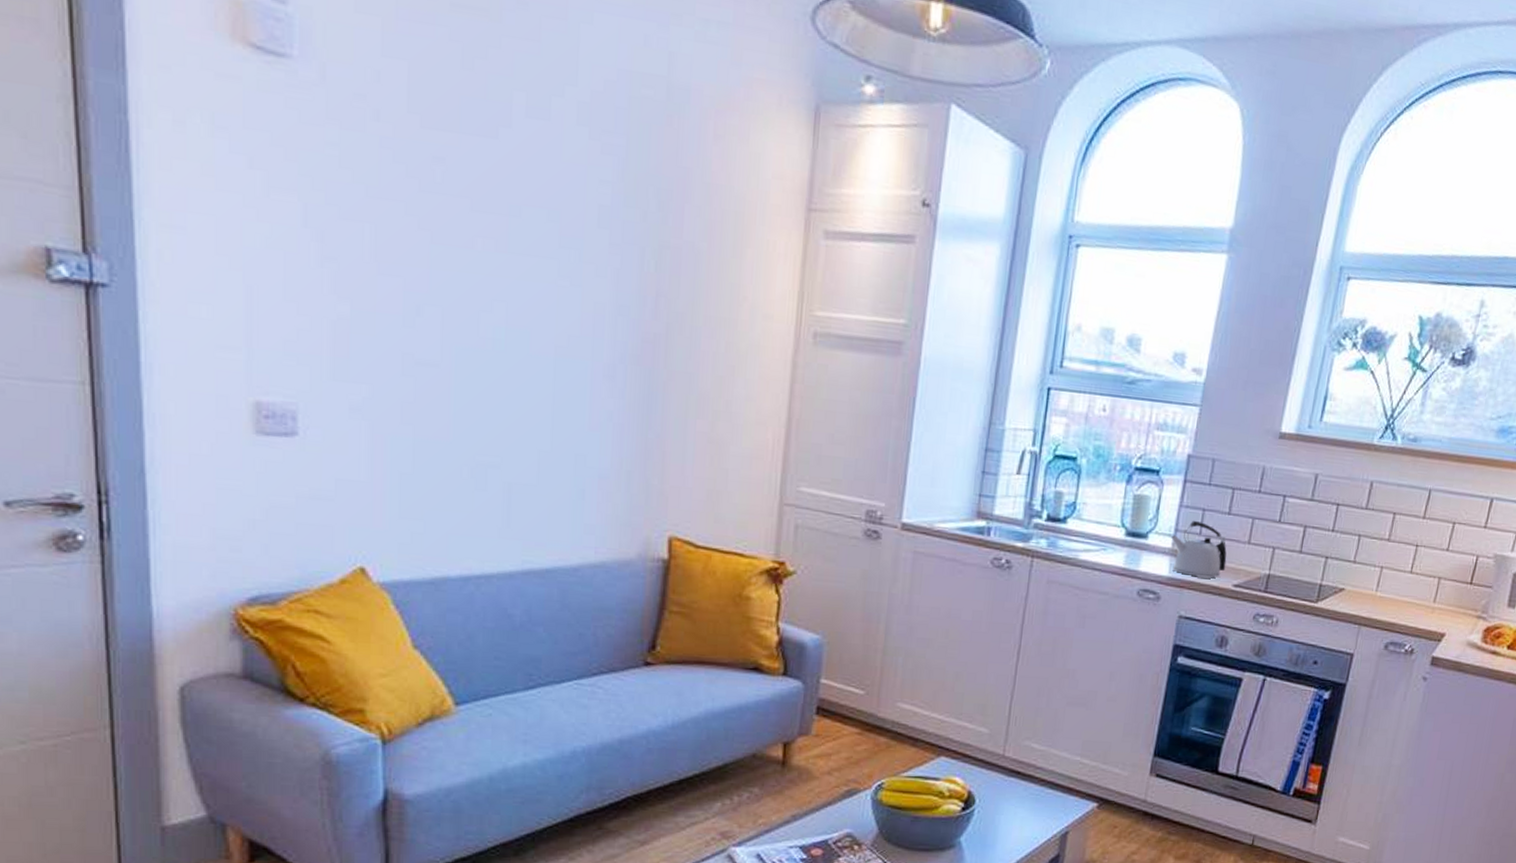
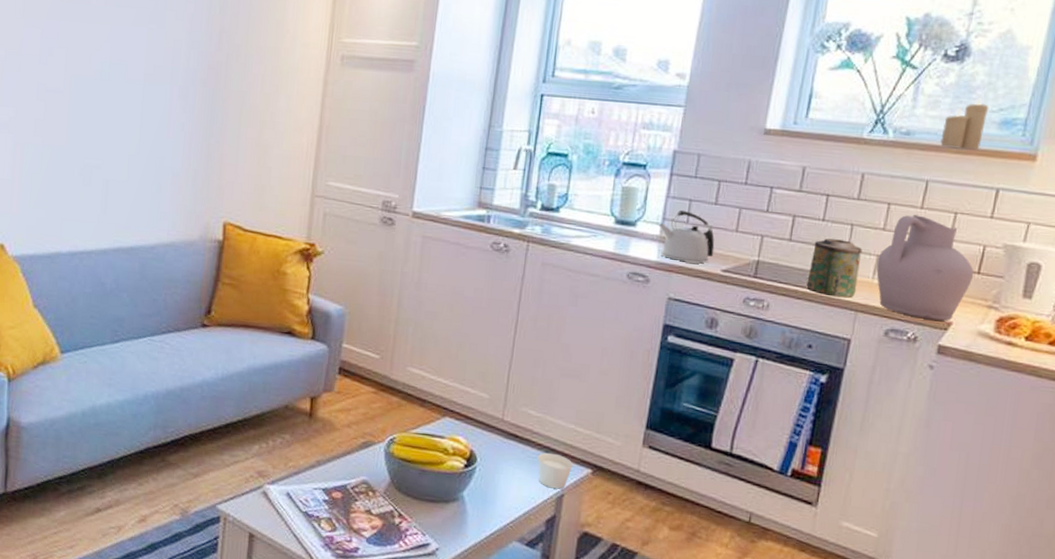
candle: none [1040,788,1078,827] -> present [537,452,573,489]
canister: none [1314,550,1368,612] -> present [806,238,863,298]
ceramic jug: none [1379,525,1467,632] -> present [876,215,974,321]
candle: none [1443,405,1489,459] -> present [940,98,989,150]

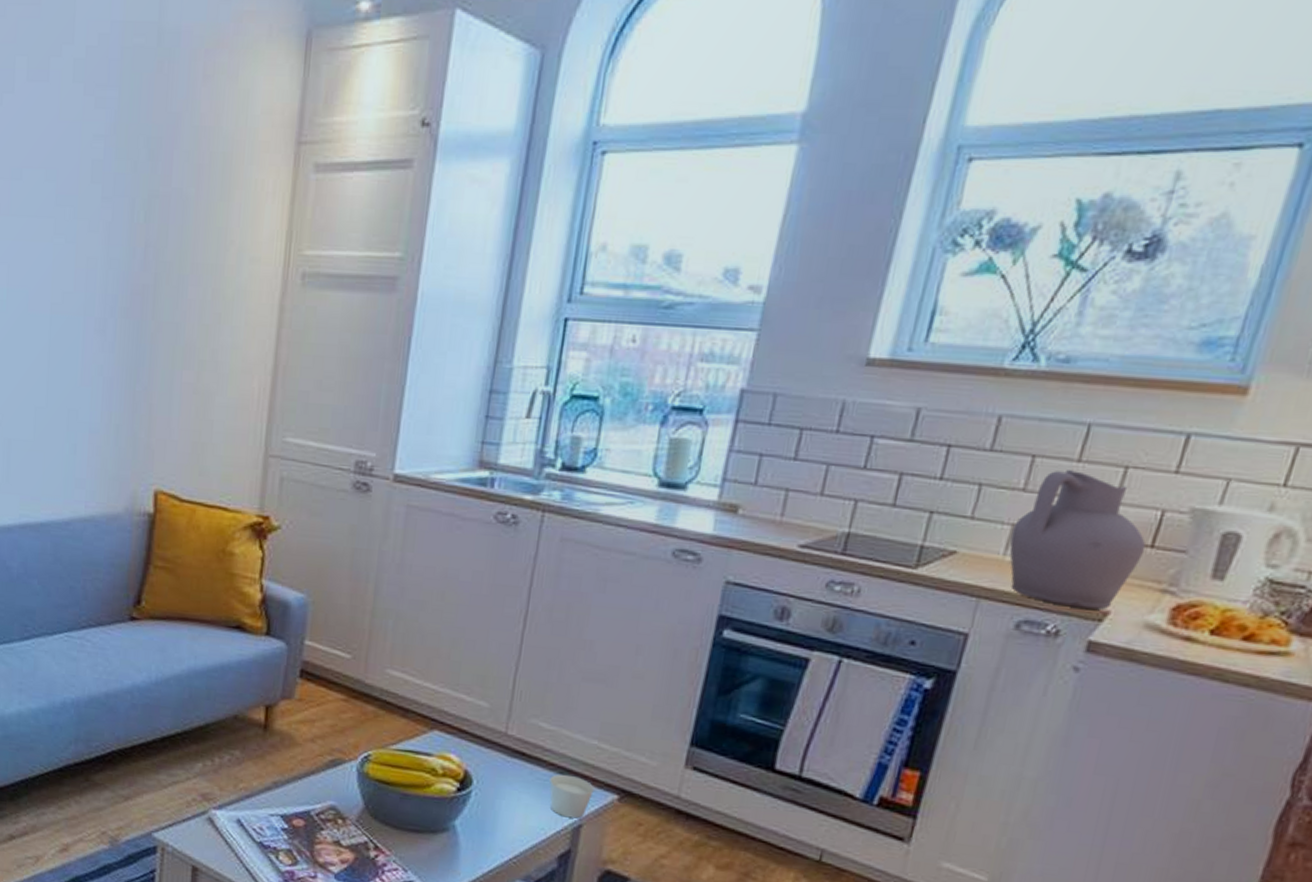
kettle: present [659,209,715,265] -> none [717,467,791,539]
canister: present [806,238,863,298] -> none [912,503,993,581]
candle: present [940,98,989,150] -> none [1111,310,1186,382]

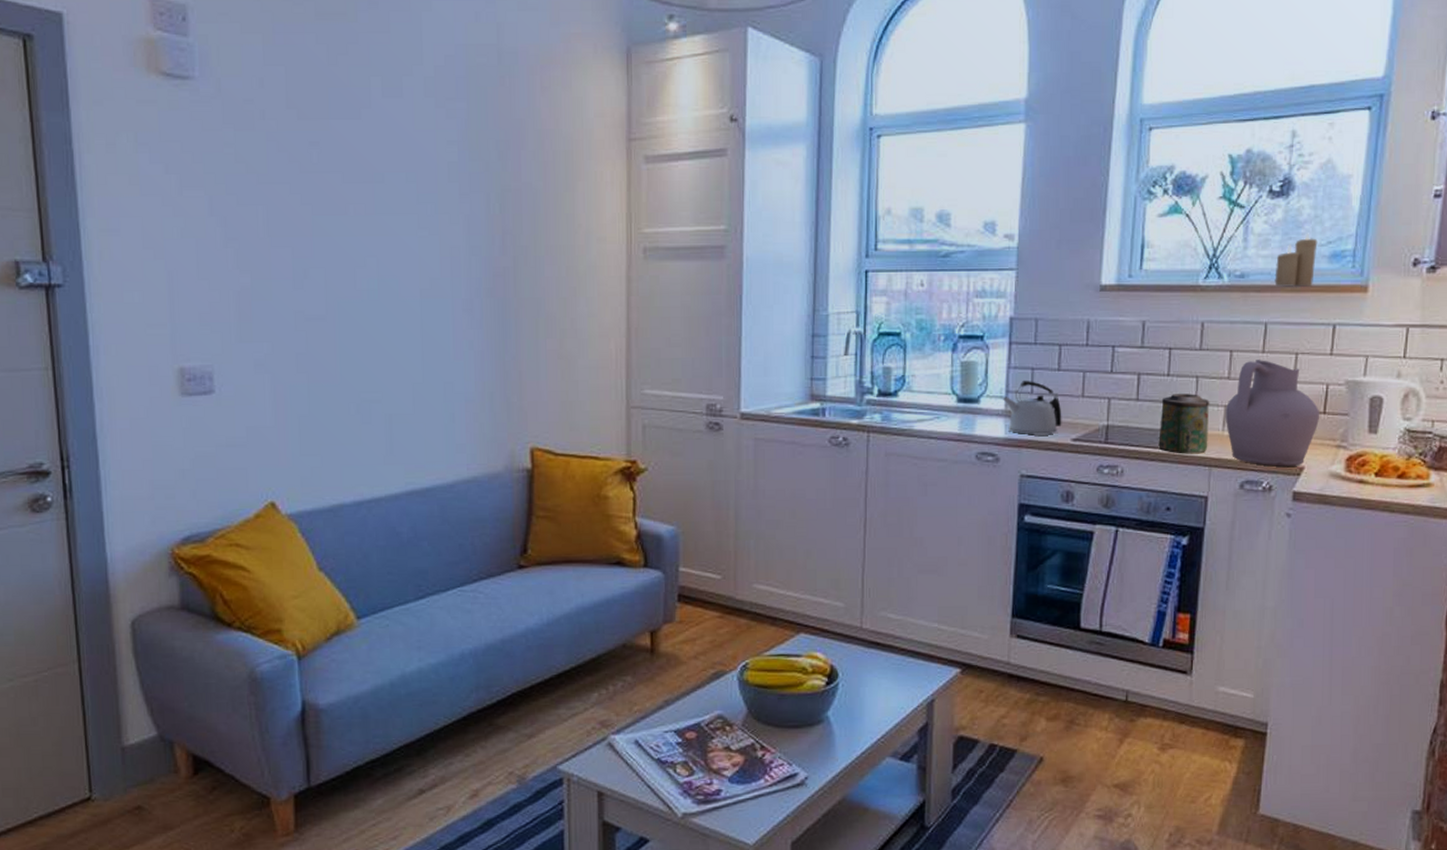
candle: present [549,774,594,819] -> none [903,656,940,695]
kettle: none [717,467,791,539] -> present [1003,380,1062,437]
canister: none [912,503,993,581] -> present [1158,394,1210,454]
candle: none [1111,310,1186,382] -> present [1274,233,1318,288]

